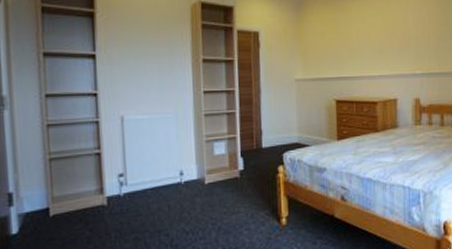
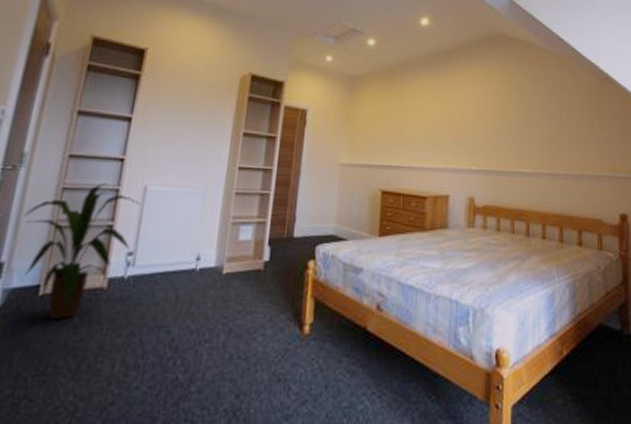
house plant: none [18,117,121,235] -> present [23,183,141,320]

